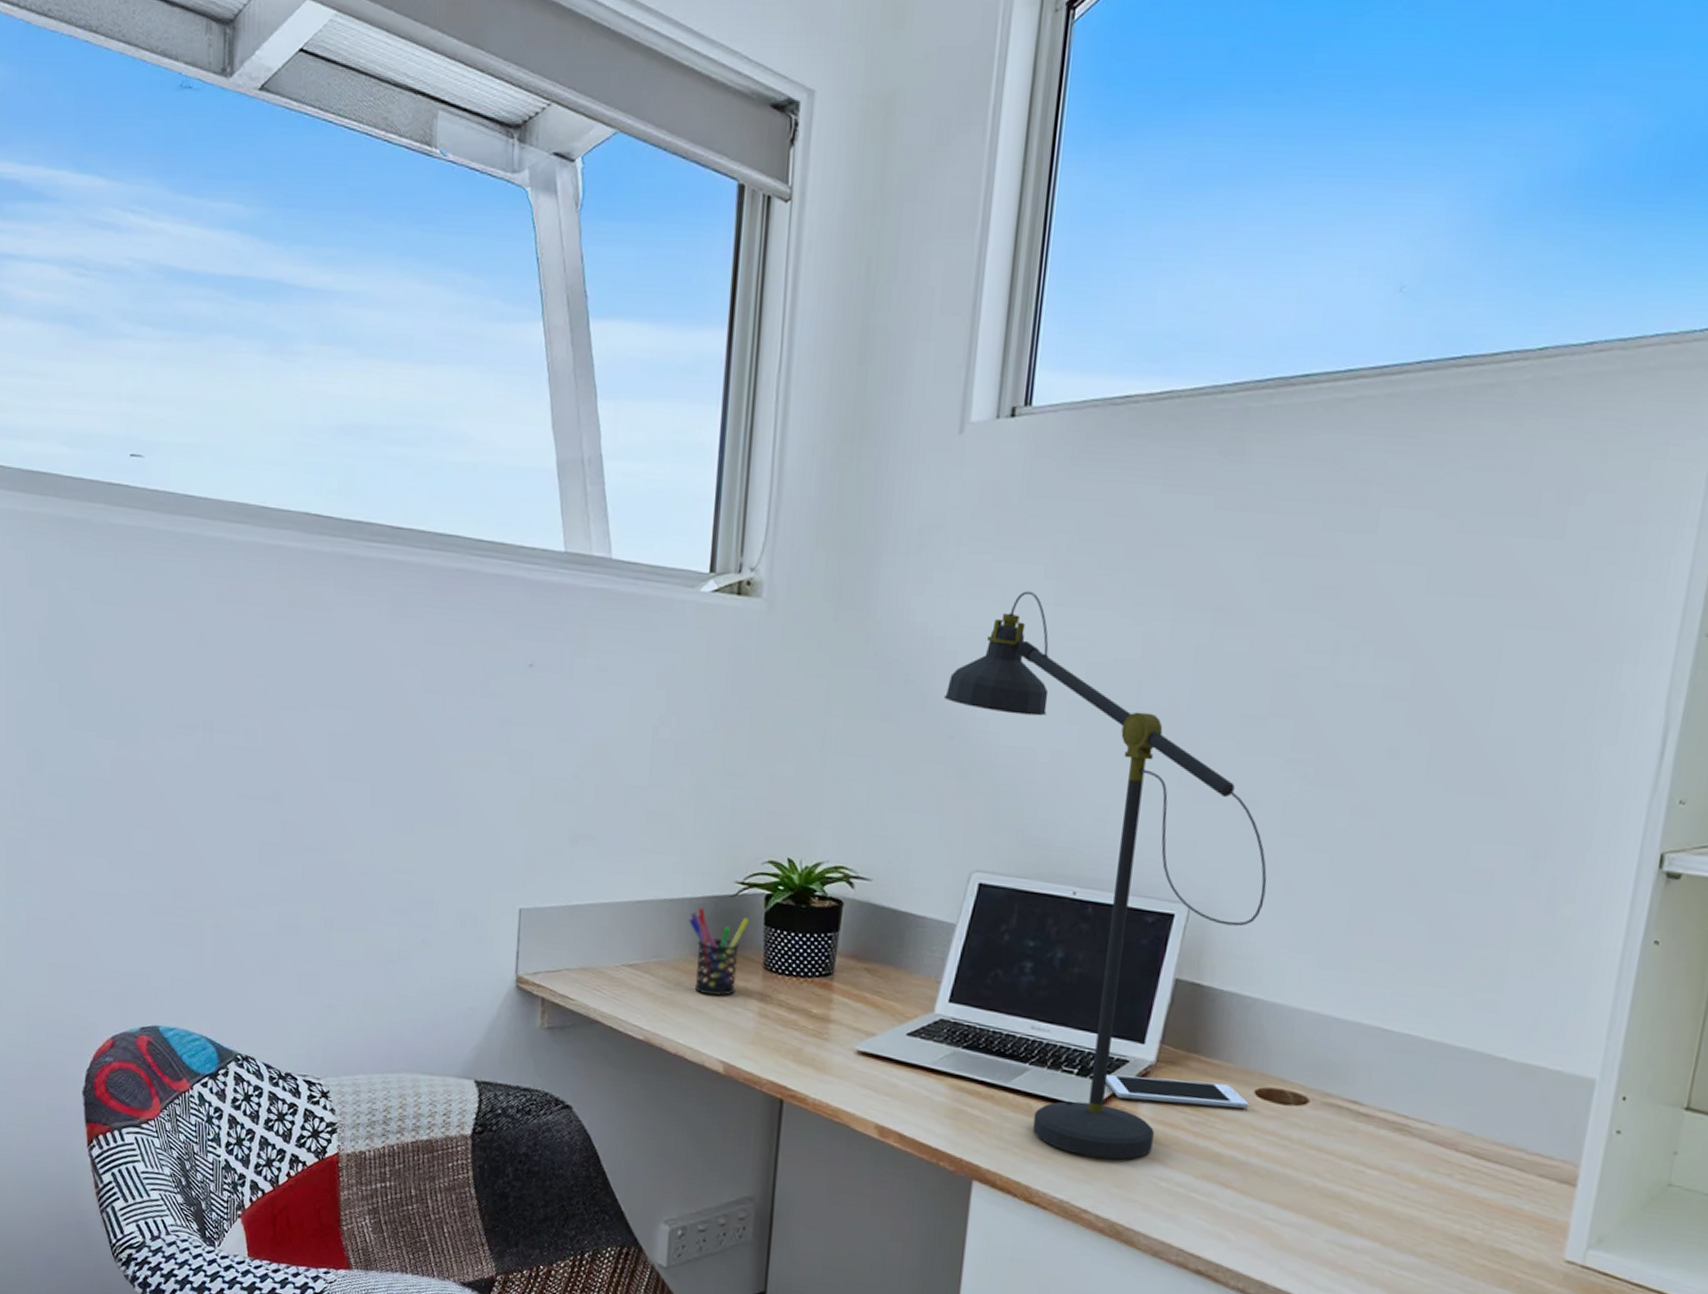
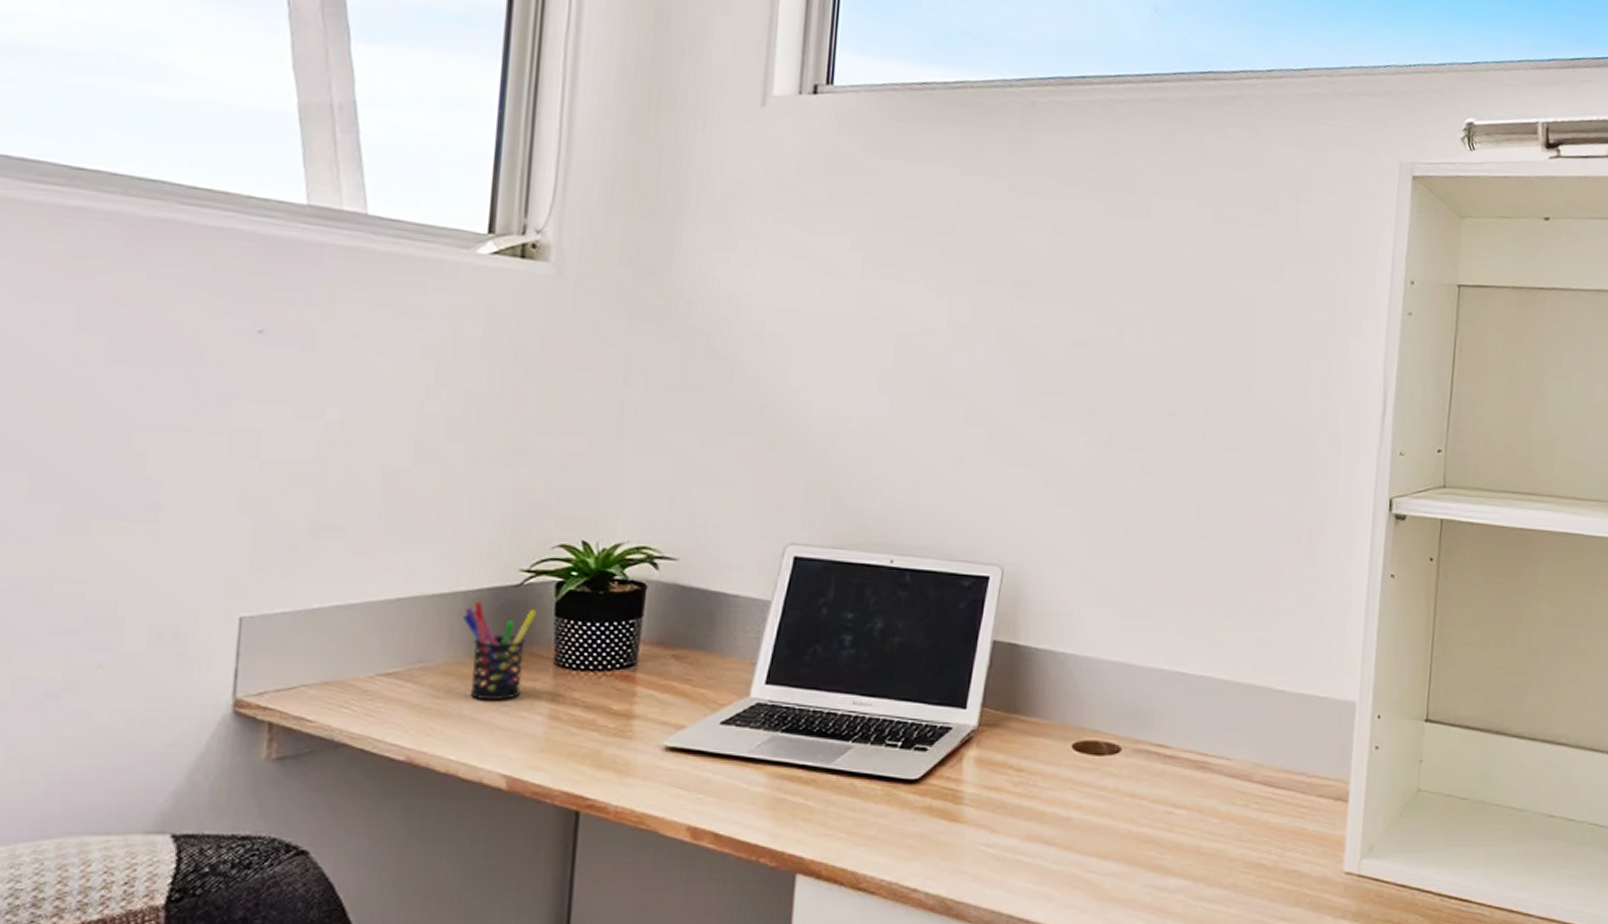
desk lamp: present [944,591,1267,1159] -> none [753,262,1073,832]
cell phone: present [1104,1074,1249,1109] -> none [929,741,1067,767]

